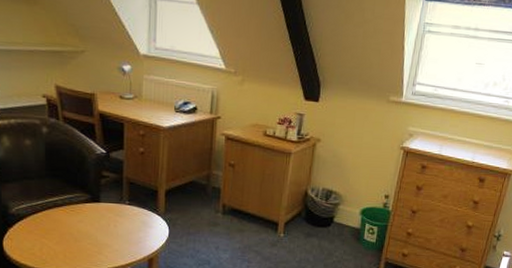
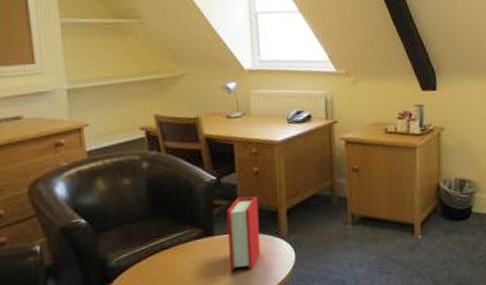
book: none [112,173,141,237] -> present [227,196,261,271]

